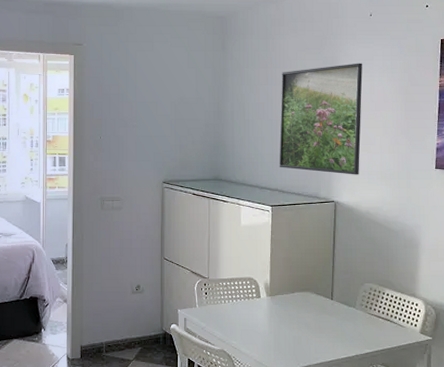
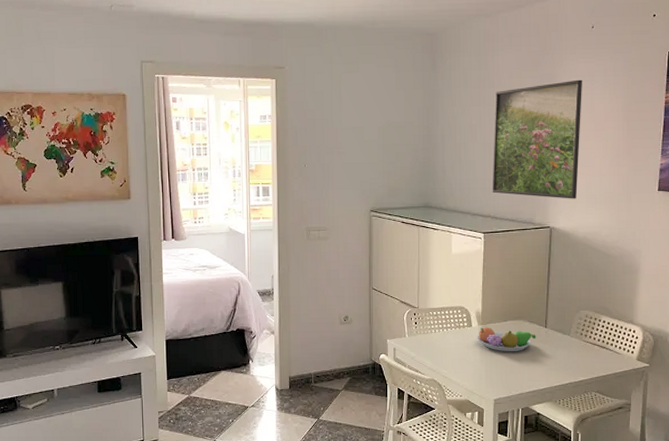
fruit bowl: none [265,297,323,324] -> present [477,326,536,352]

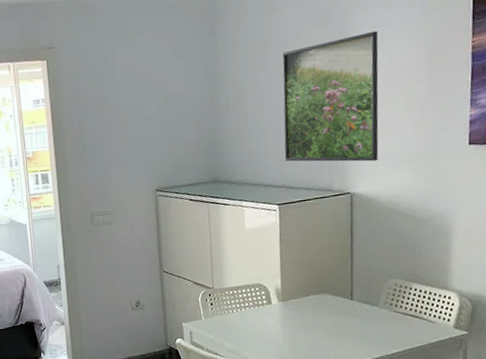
fruit bowl: present [477,326,536,352] -> none [278,303,342,328]

